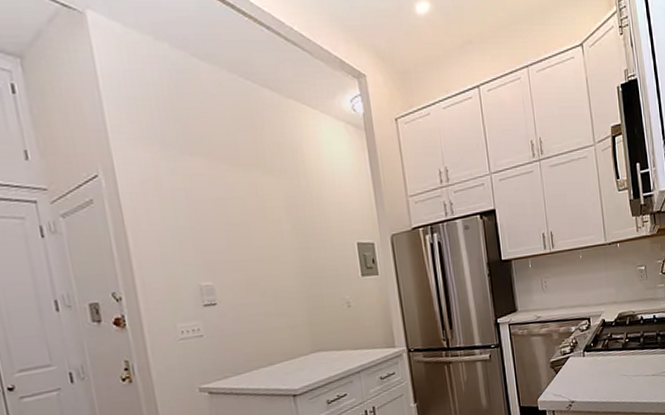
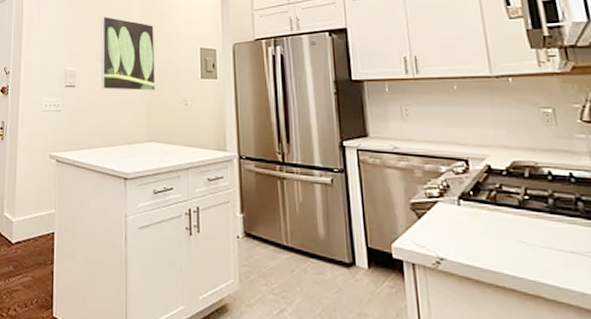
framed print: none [235,214,314,304] -> present [101,15,155,91]

